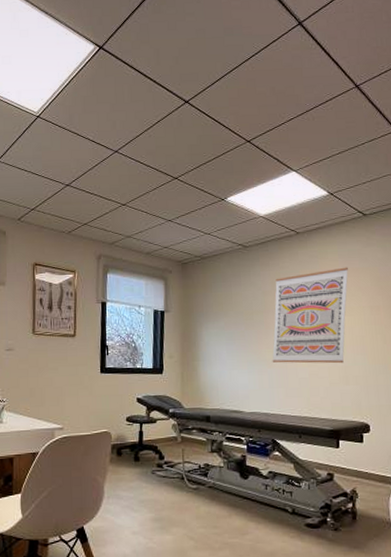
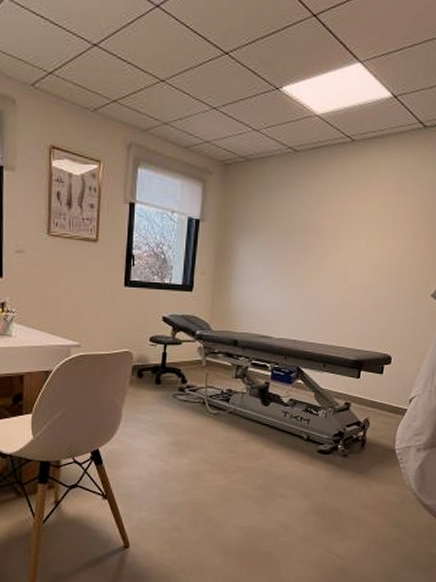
wall art: present [272,267,348,364] -> none [307,186,398,292]

